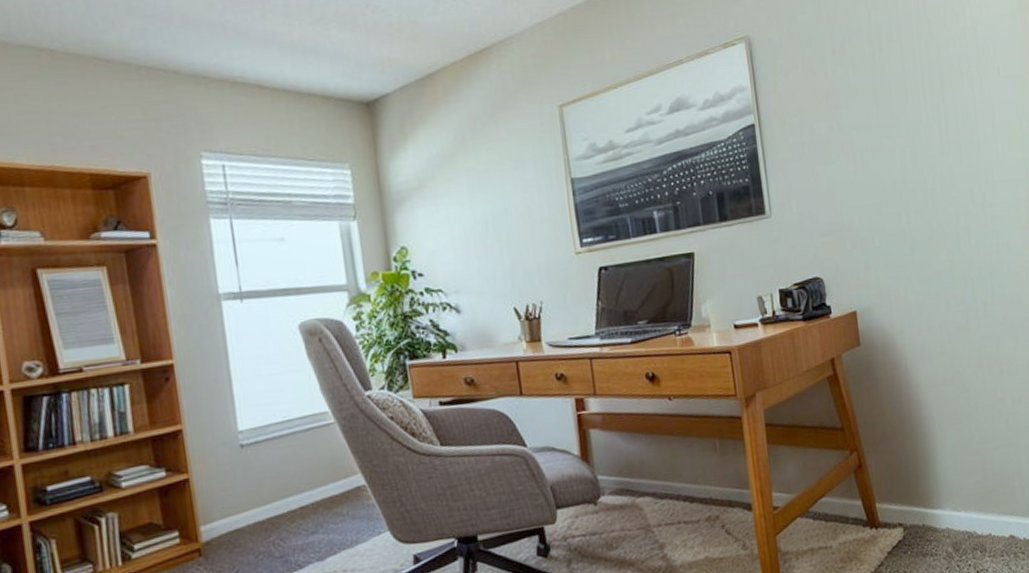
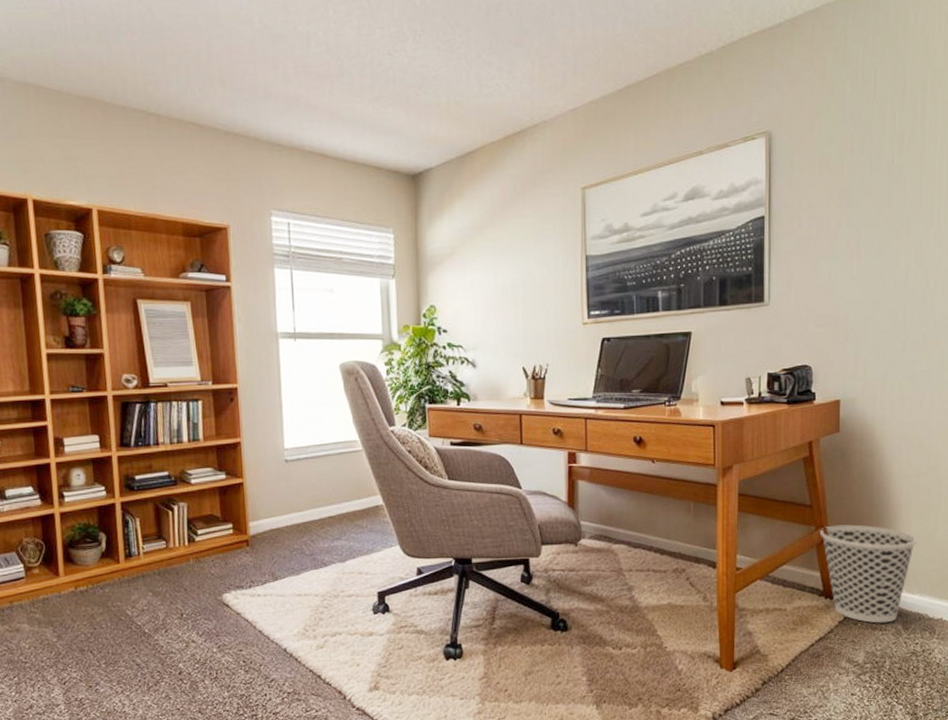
wastebasket: none [855,442,954,549] -> present [820,524,917,623]

